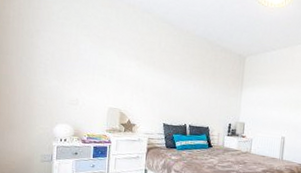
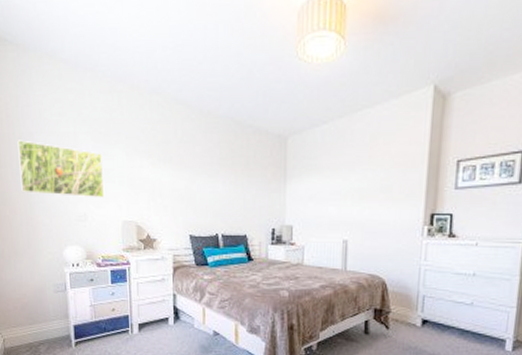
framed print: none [23,34,97,88] -> present [17,140,104,198]

